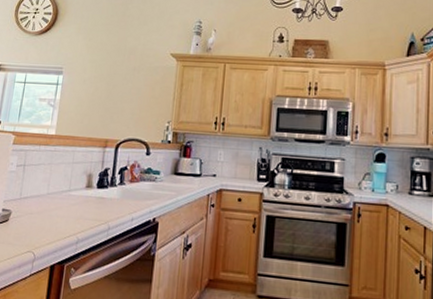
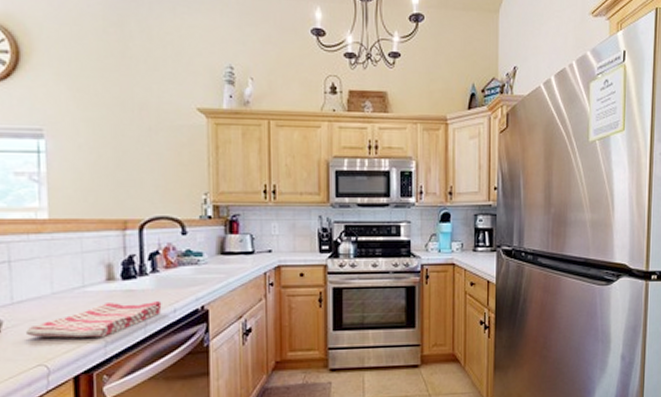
dish towel: none [25,206,124,236] -> present [26,300,162,338]

